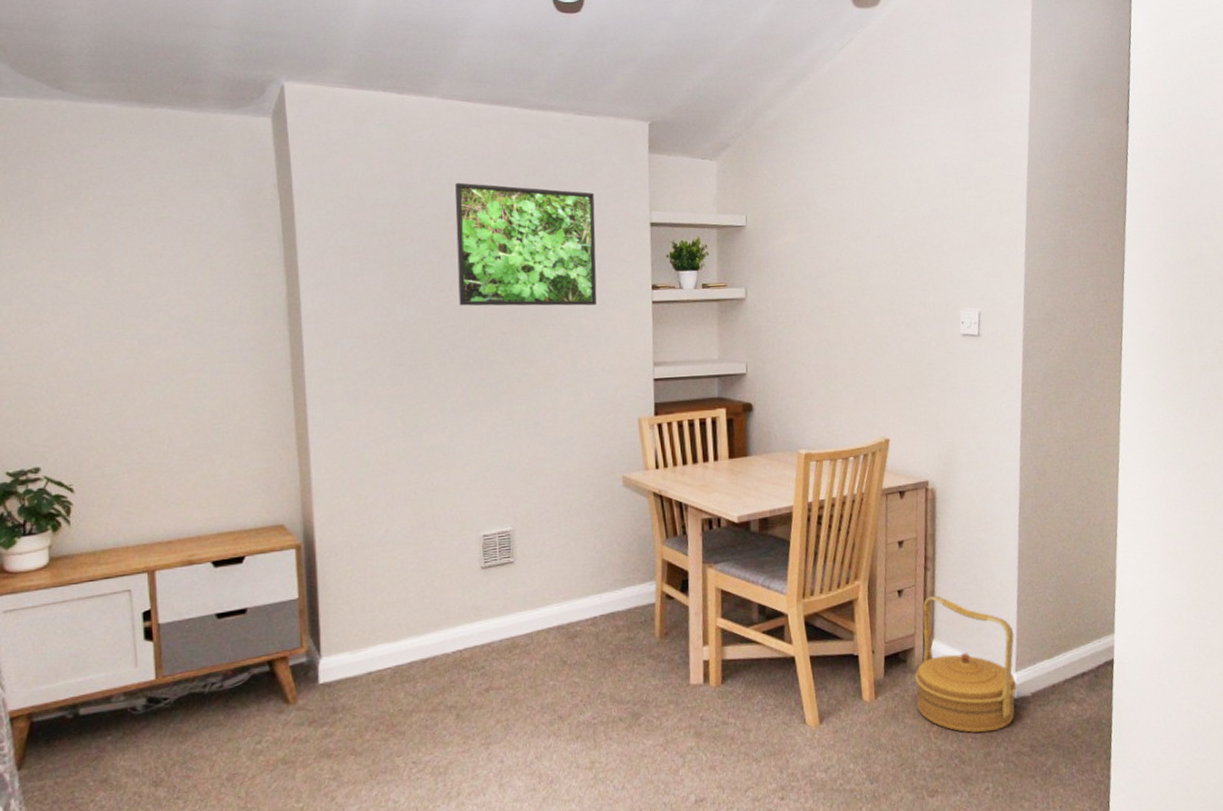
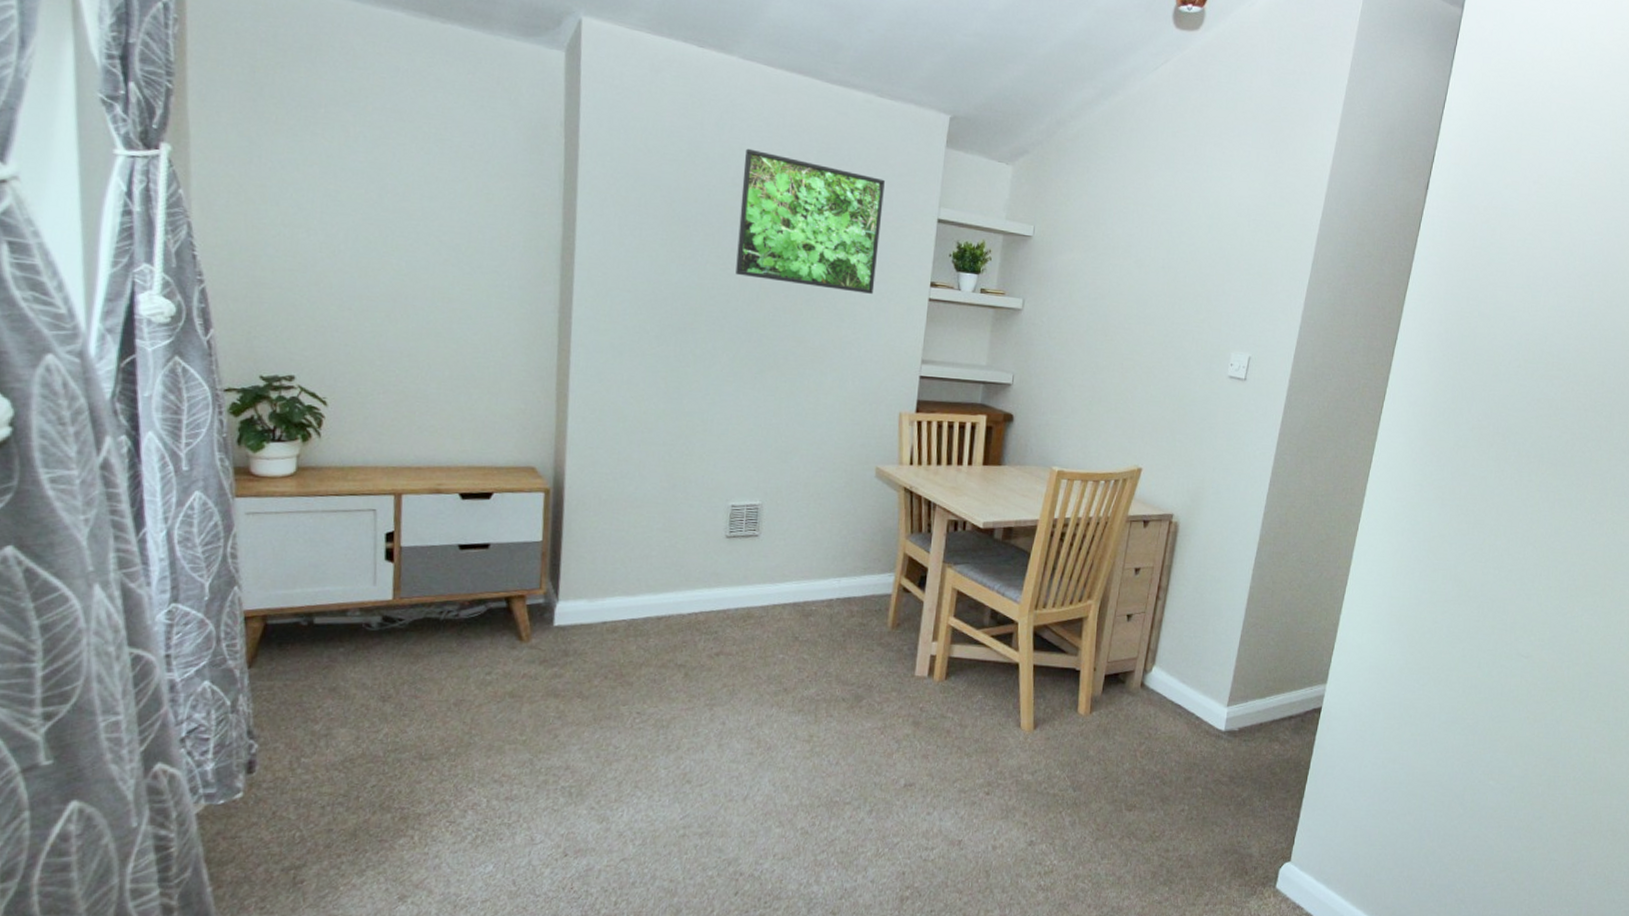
basket: present [914,595,1017,733] -> none [1128,624,1232,759]

